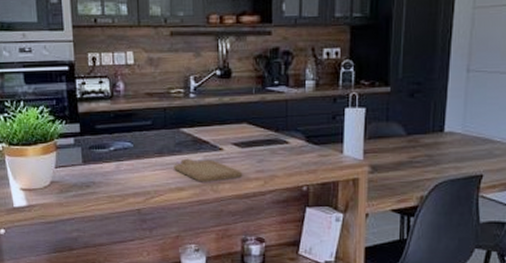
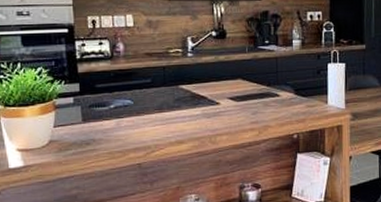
chopping board: present [174,158,242,182] -> none [173,113,238,135]

